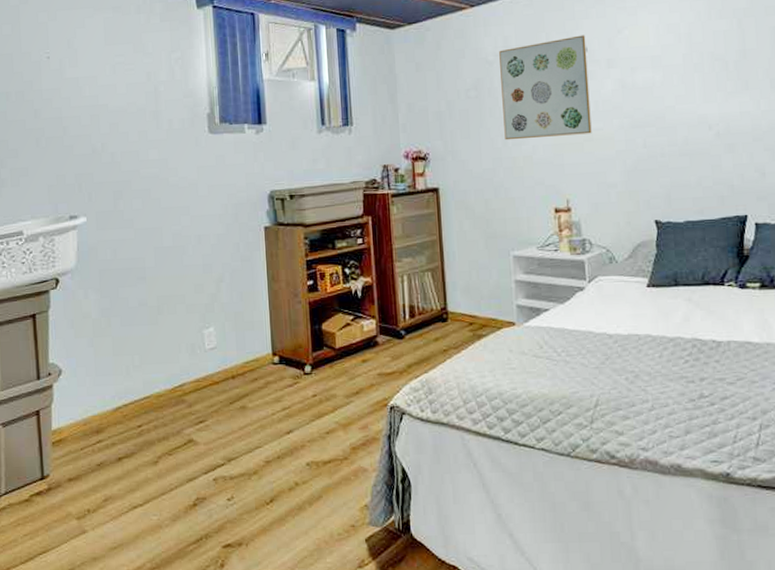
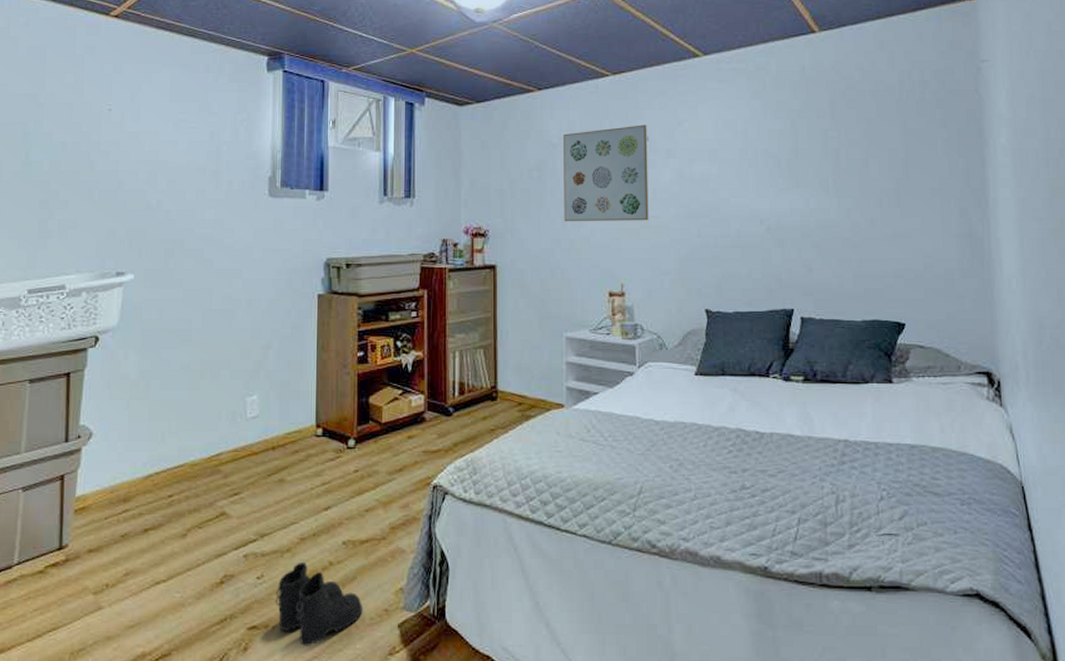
boots: none [246,483,331,561] -> present [275,561,363,646]

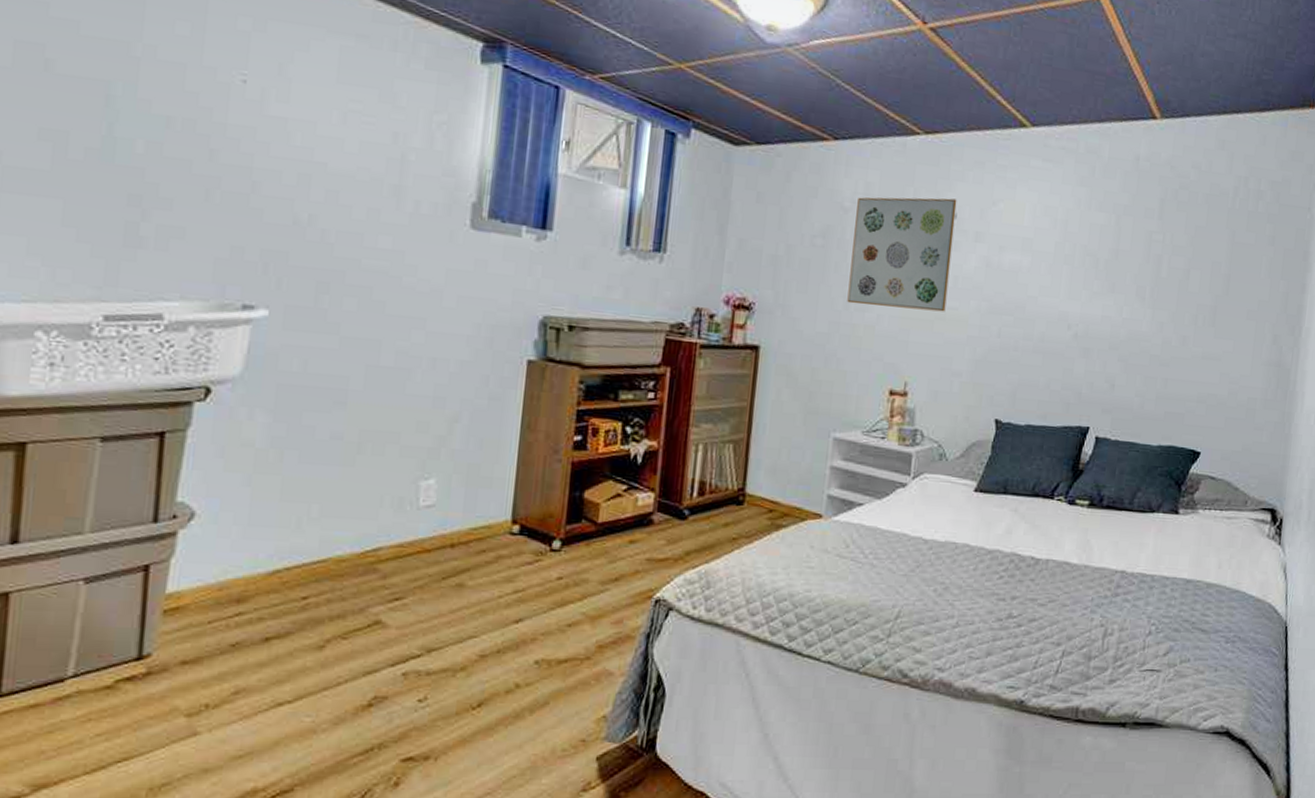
boots: present [275,561,363,646] -> none [440,683,555,781]

